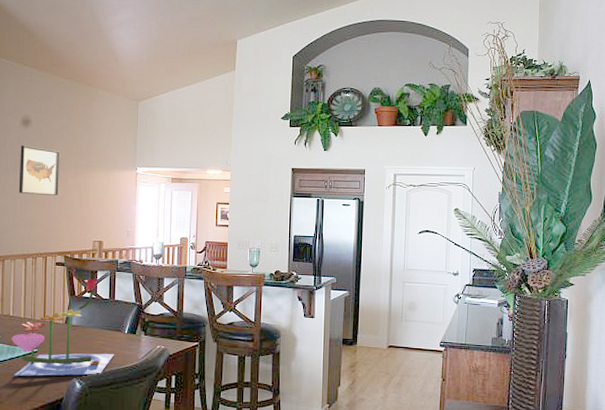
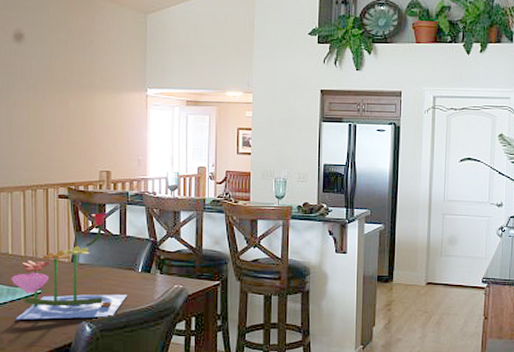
wall art: present [18,145,61,195] -> none [13,63,60,120]

